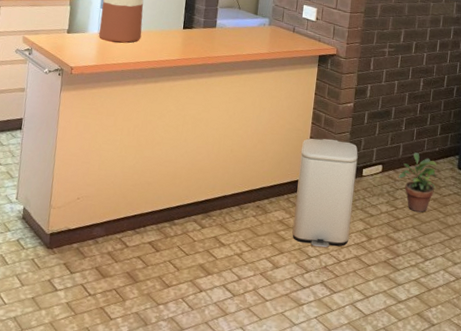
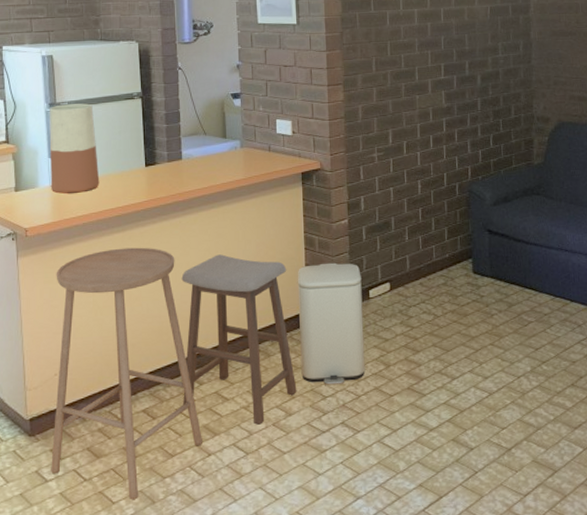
stool: none [61,96,197,319] -> present [51,247,202,499]
bar stool: none [185,116,293,272] -> present [181,254,297,425]
potted plant: present [398,152,437,212] -> none [408,263,453,328]

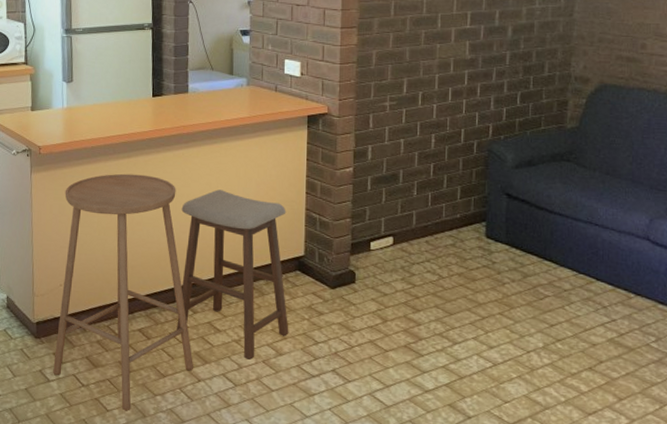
vase: present [49,103,100,194] -> none [63,31,109,117]
pedal bin: present [297,262,365,385] -> none [294,209,363,332]

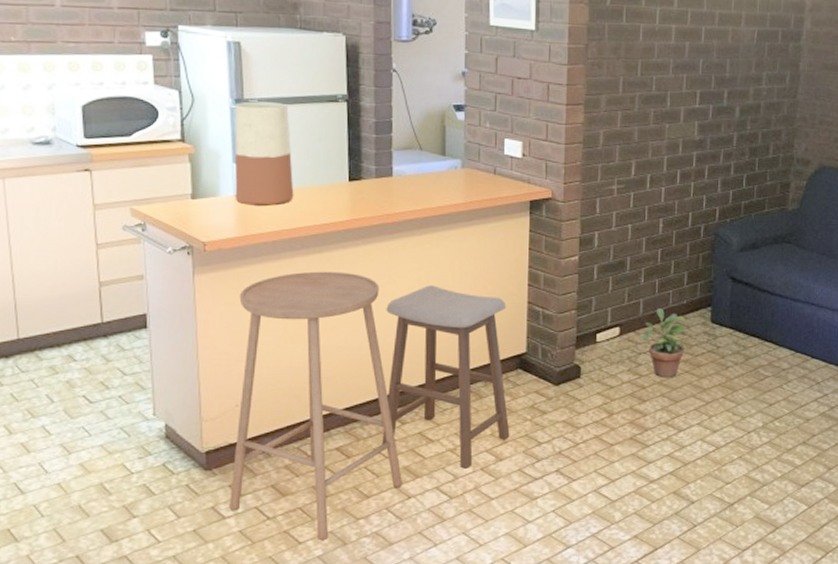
vase: none [63,31,109,117] -> present [234,101,294,206]
potted plant: none [413,221,461,289] -> present [639,308,687,377]

